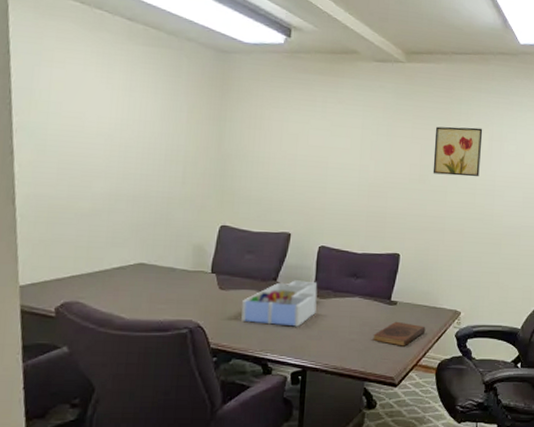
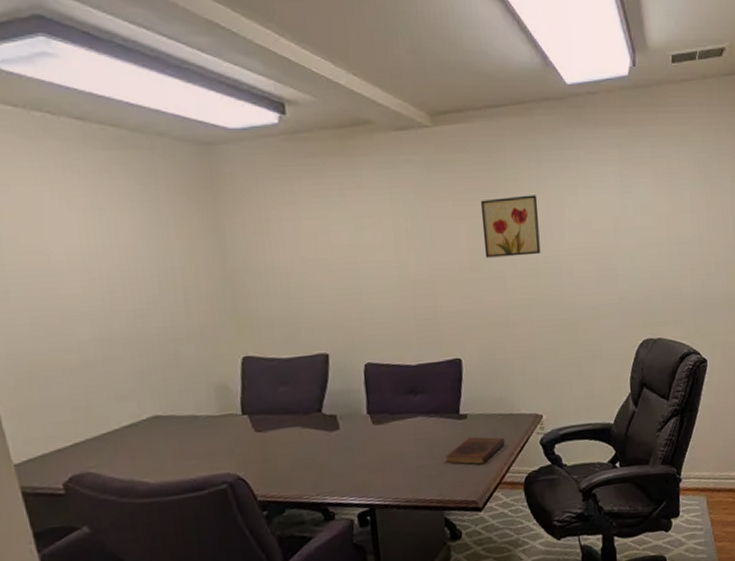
desk organizer: present [241,280,318,327] -> none [284,406,374,465]

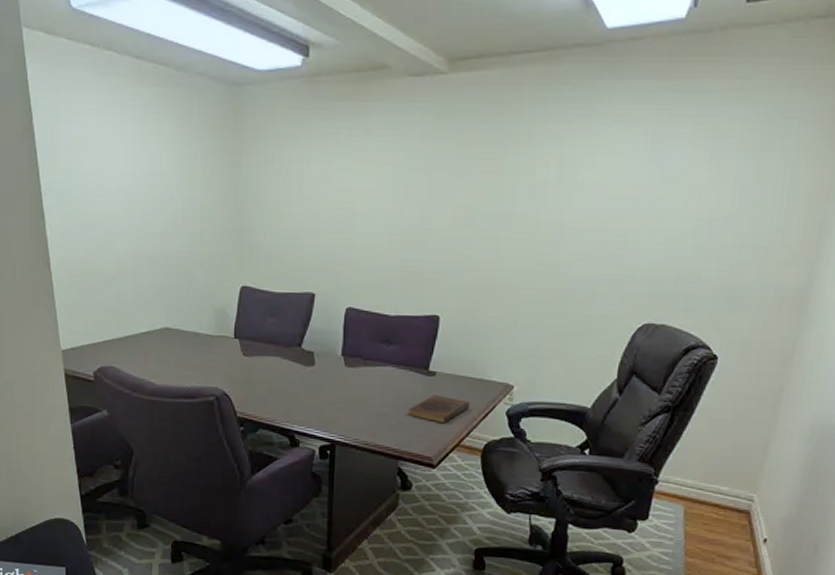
wall art: present [480,195,541,258] -> none [481,152,550,218]

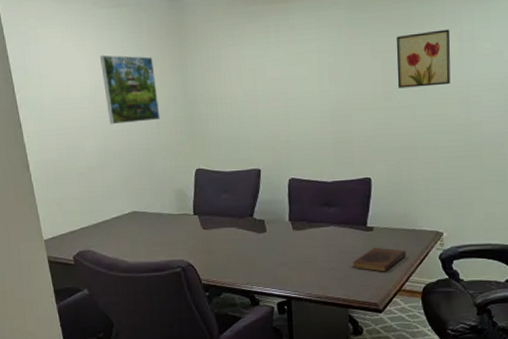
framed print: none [141,142,206,226] -> present [100,55,160,125]
wall art: none [481,152,550,218] -> present [396,29,451,89]

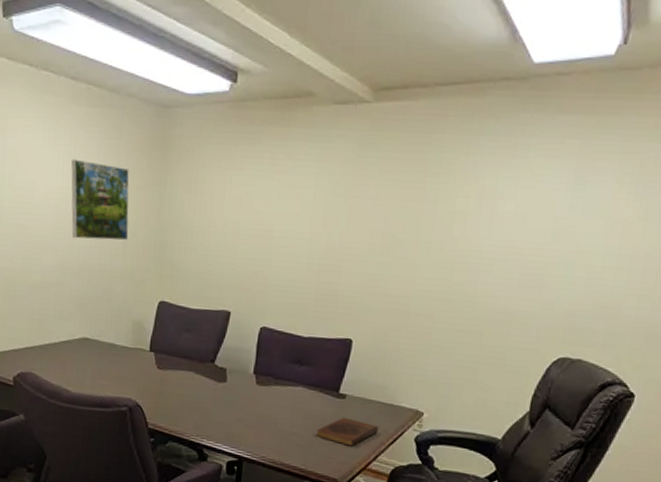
wall art: present [396,29,451,89] -> none [399,182,470,247]

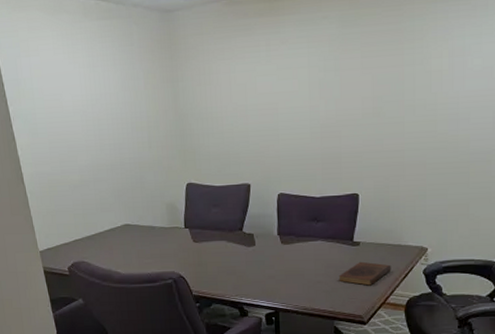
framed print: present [71,159,130,241] -> none [92,68,152,139]

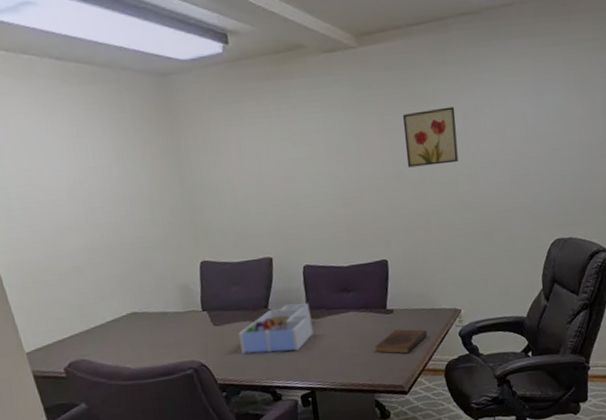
desk organizer: none [214,228,282,272] -> present [237,303,313,354]
wall art: none [386,44,441,105] -> present [402,106,459,168]

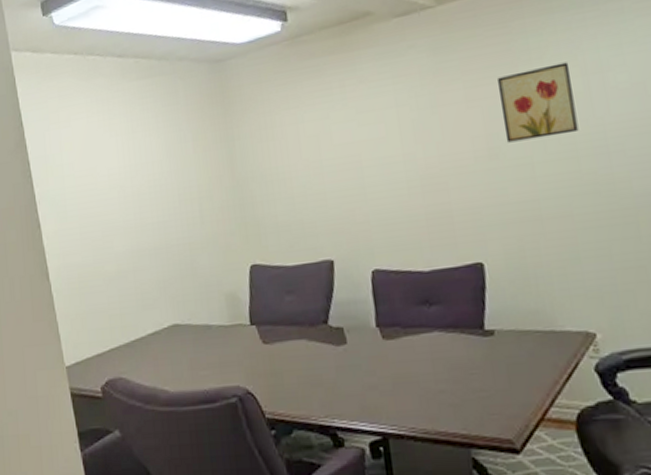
desk organizer: present [237,303,313,354] -> none [290,319,385,382]
book: present [374,329,428,354] -> none [469,358,547,394]

